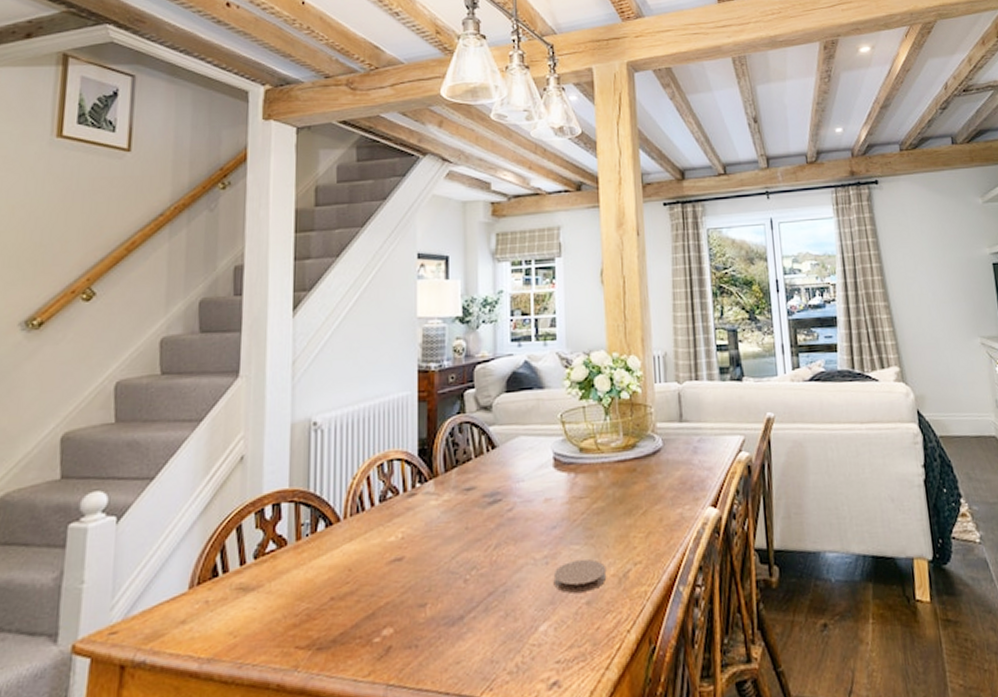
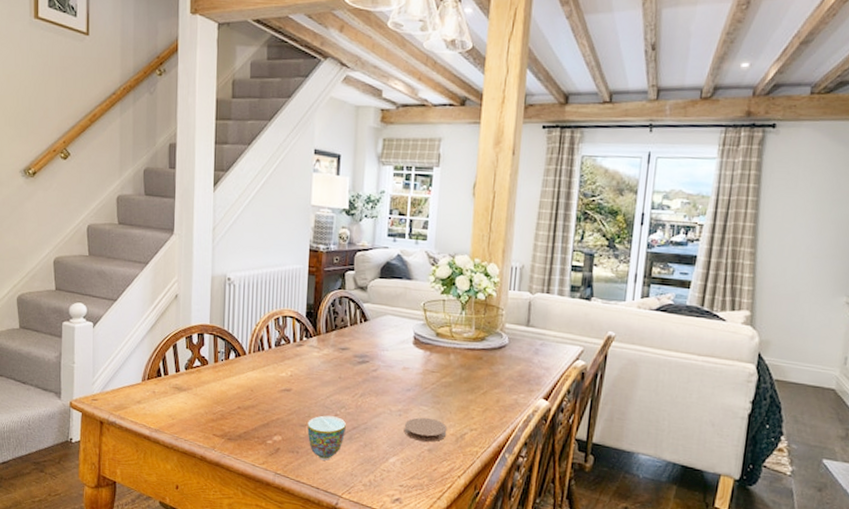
teacup: none [428,582,479,650] -> present [307,415,346,461]

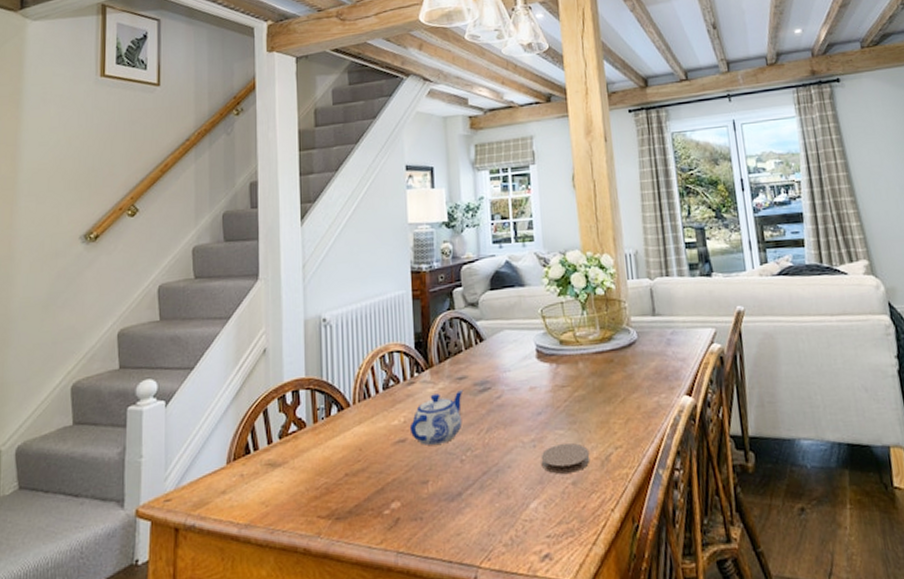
teapot: none [294,357,345,399] -> present [409,390,464,445]
teacup: present [307,415,346,461] -> none [429,462,475,523]

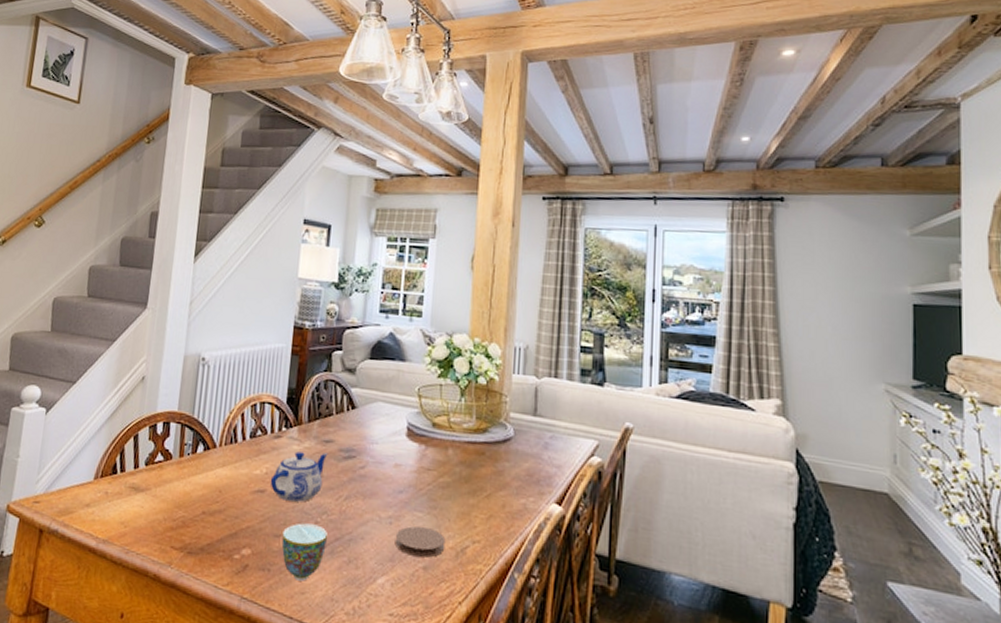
teacup: none [429,462,475,523] -> present [281,523,327,581]

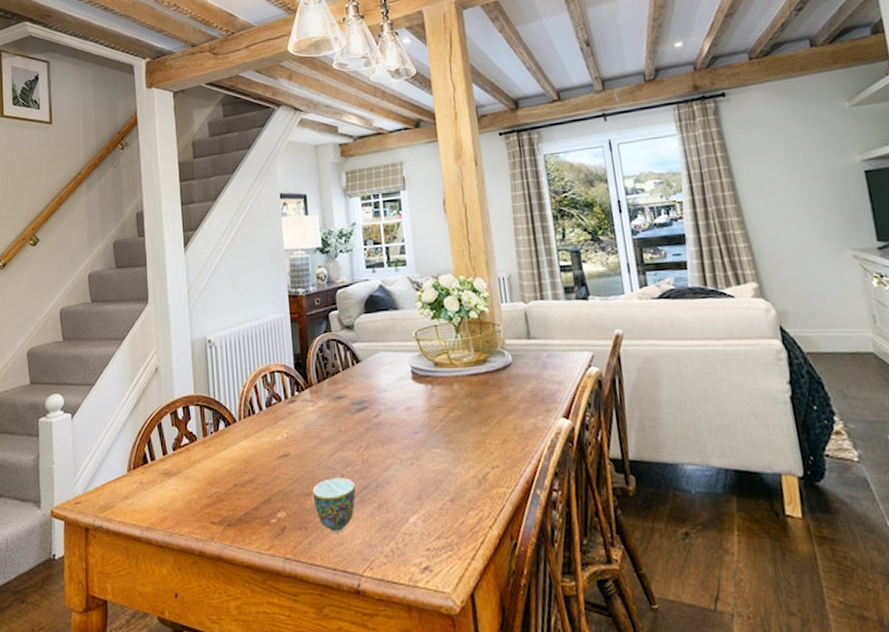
teapot: present [270,451,328,502] -> none [292,409,342,460]
coaster: present [395,526,446,558] -> none [418,461,468,491]

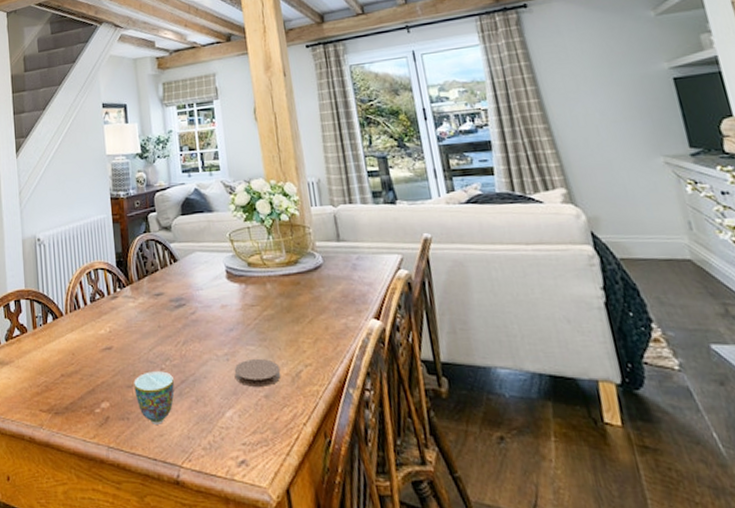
coaster: none [418,461,468,491] -> present [234,358,281,387]

